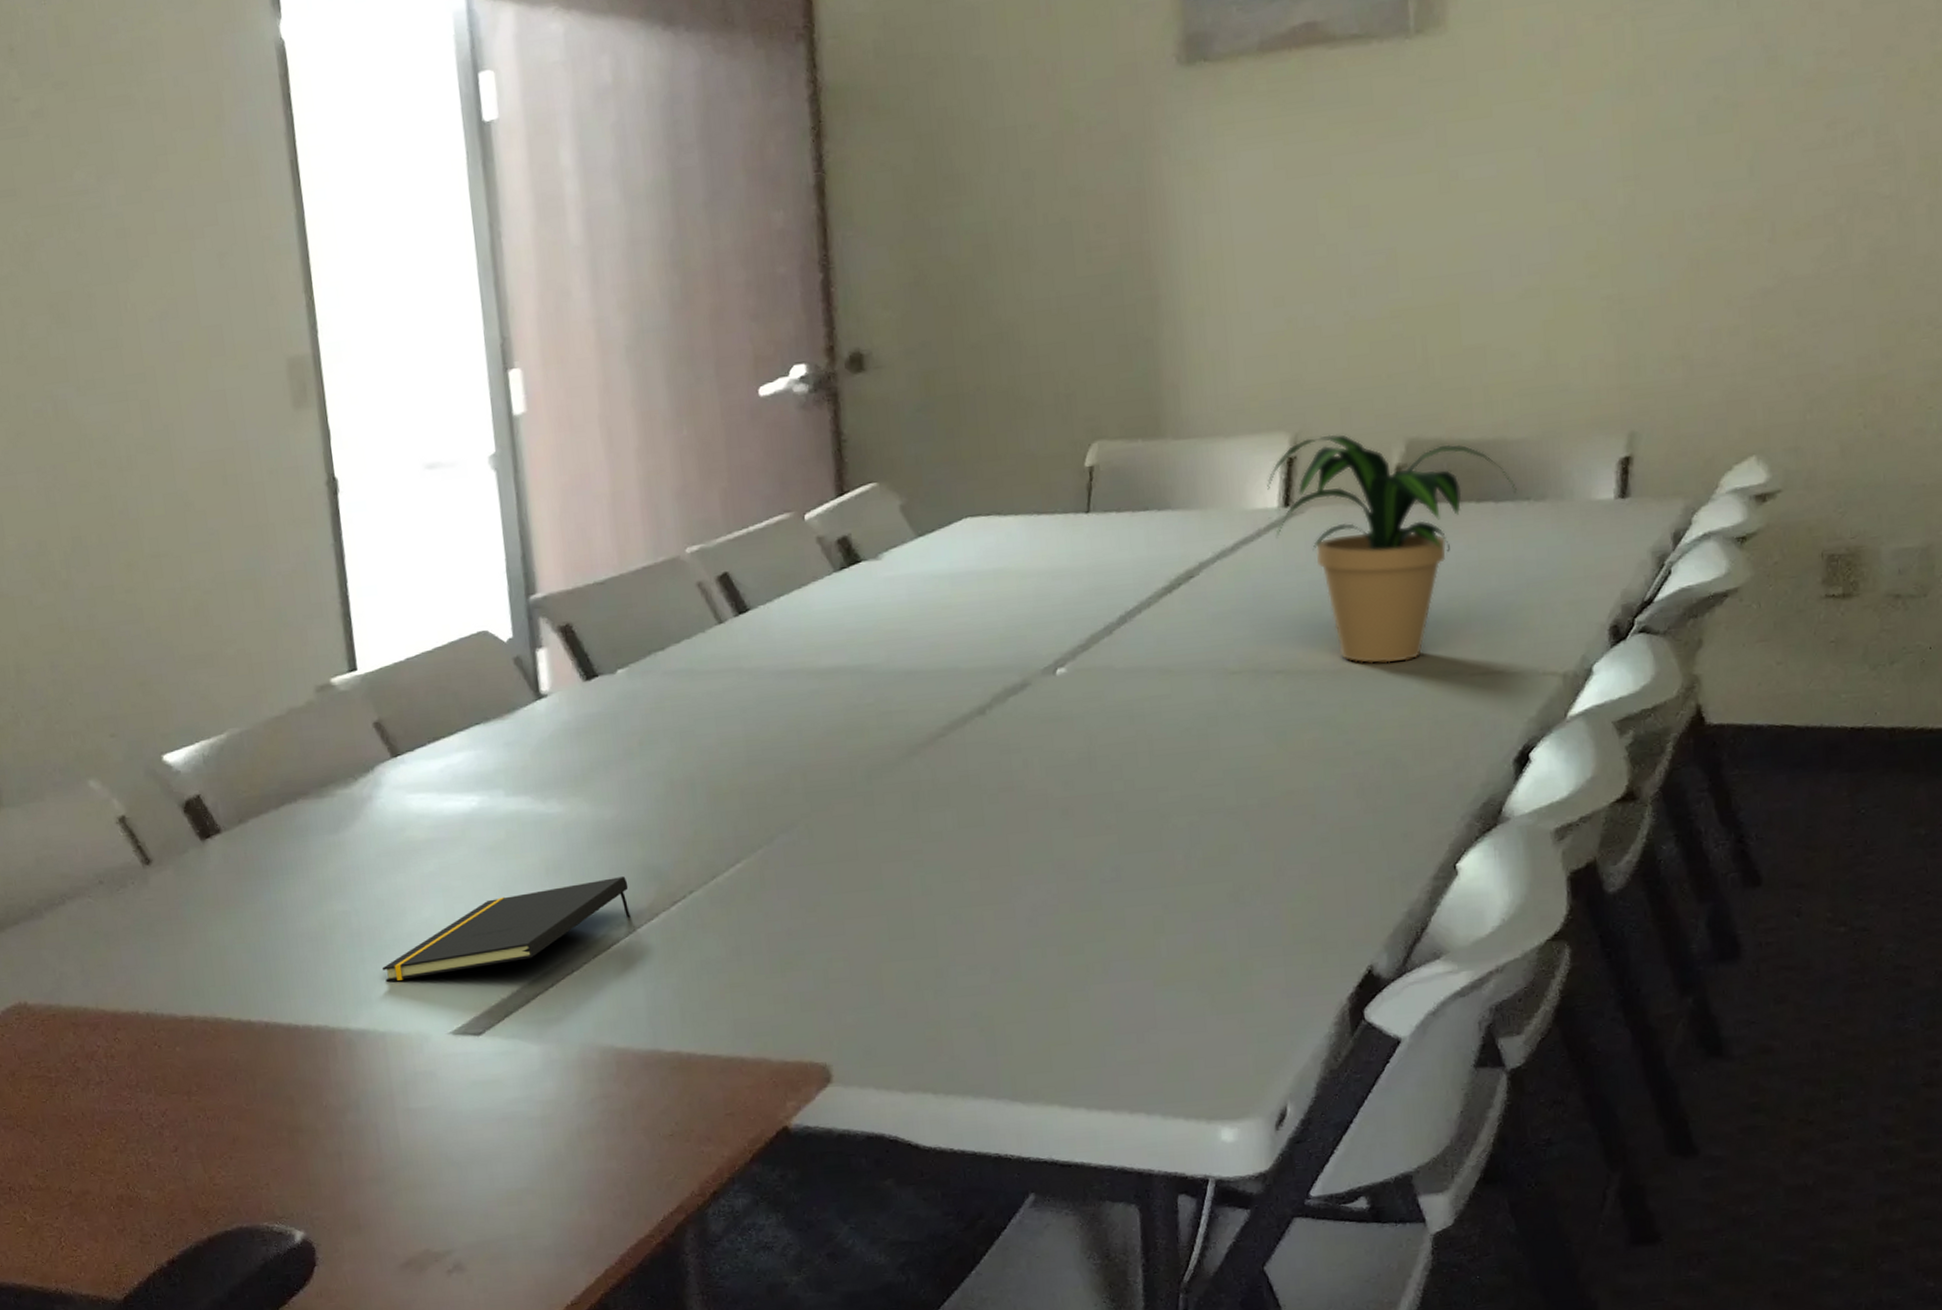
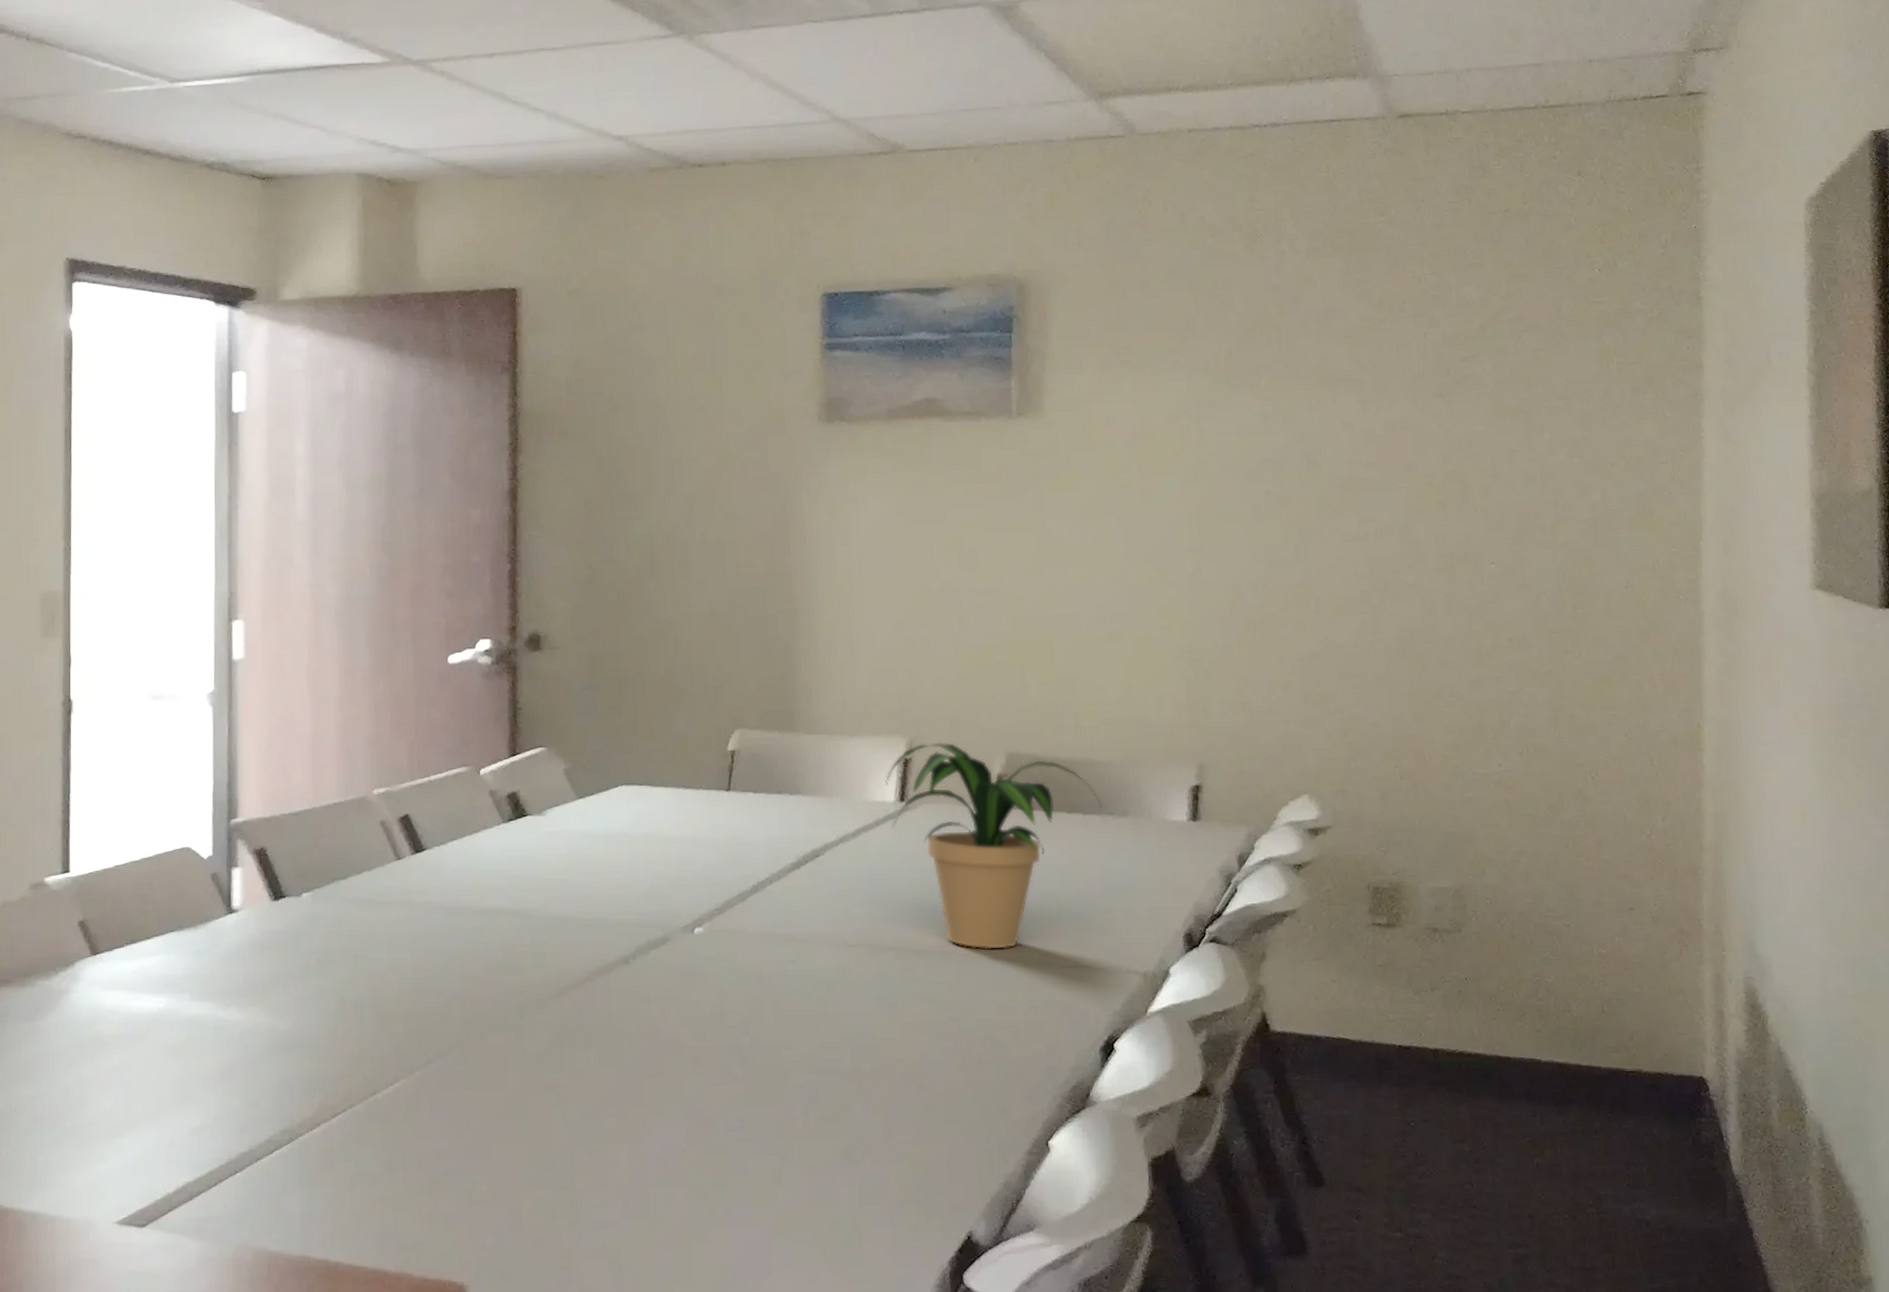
notepad: present [383,877,631,982] -> none [60,1086,295,1167]

